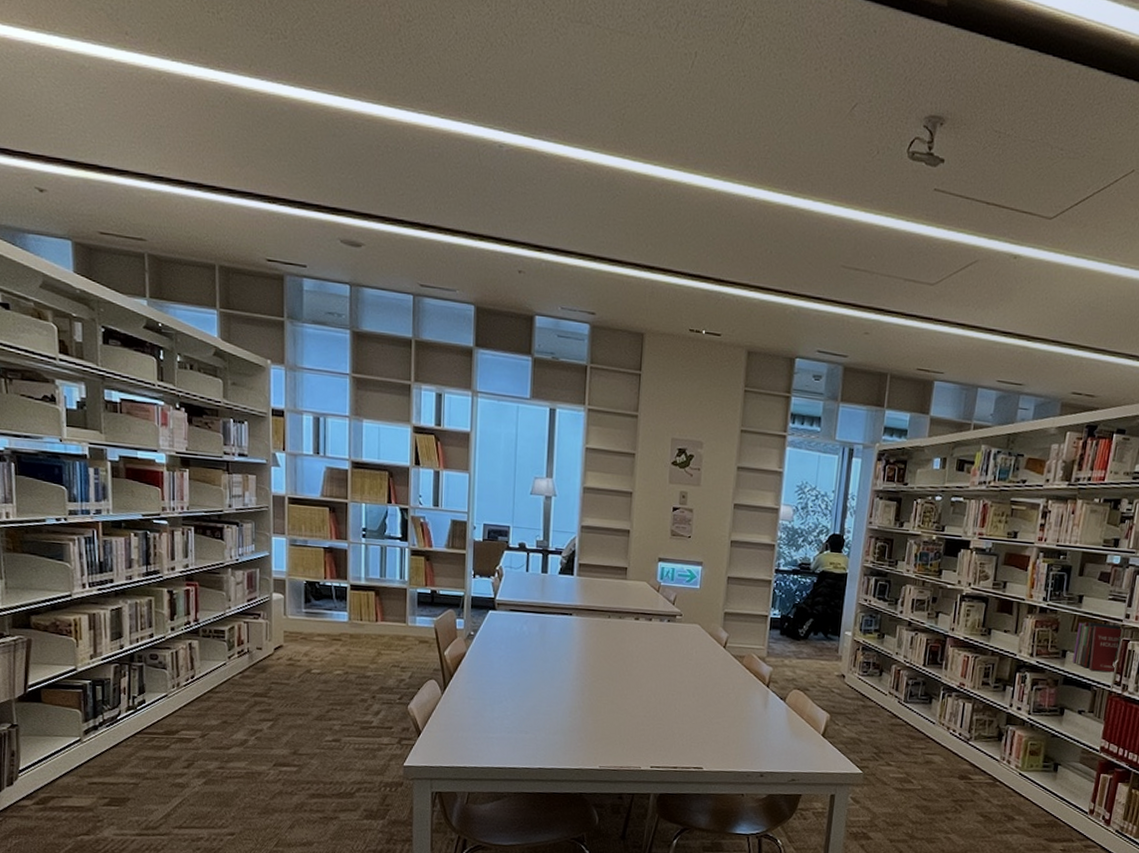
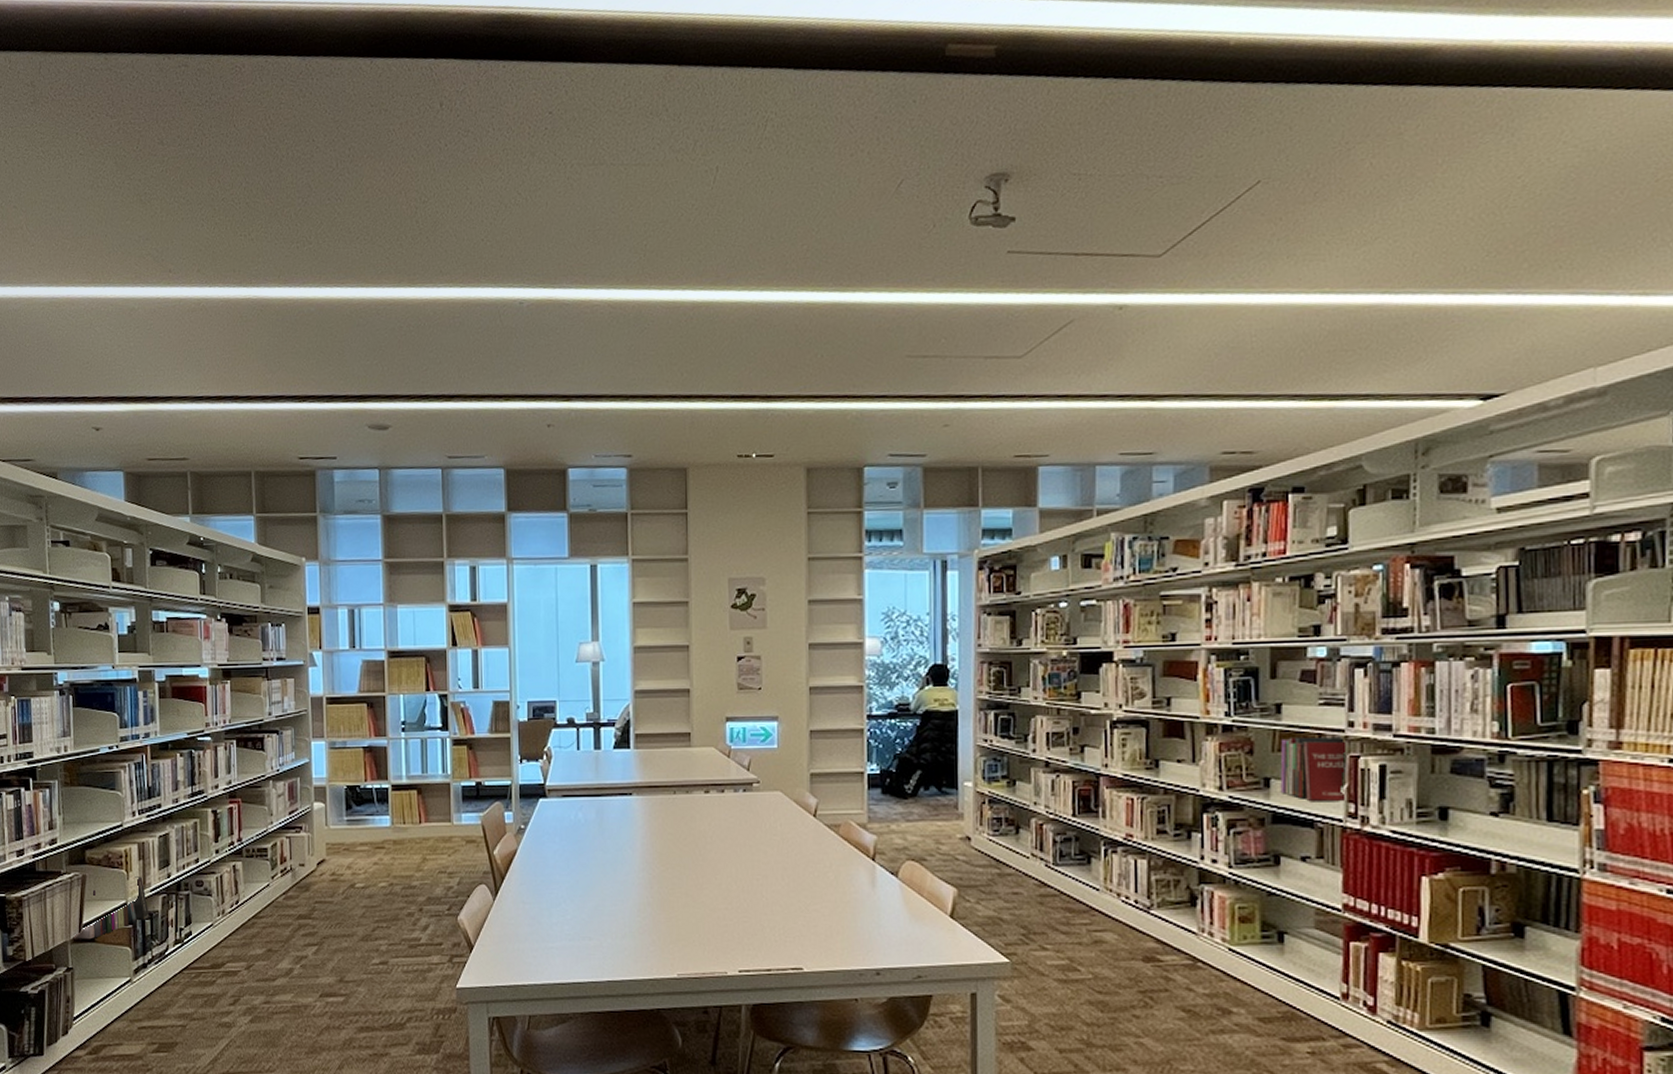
books: none [18,645,101,700] -> present [74,876,150,940]

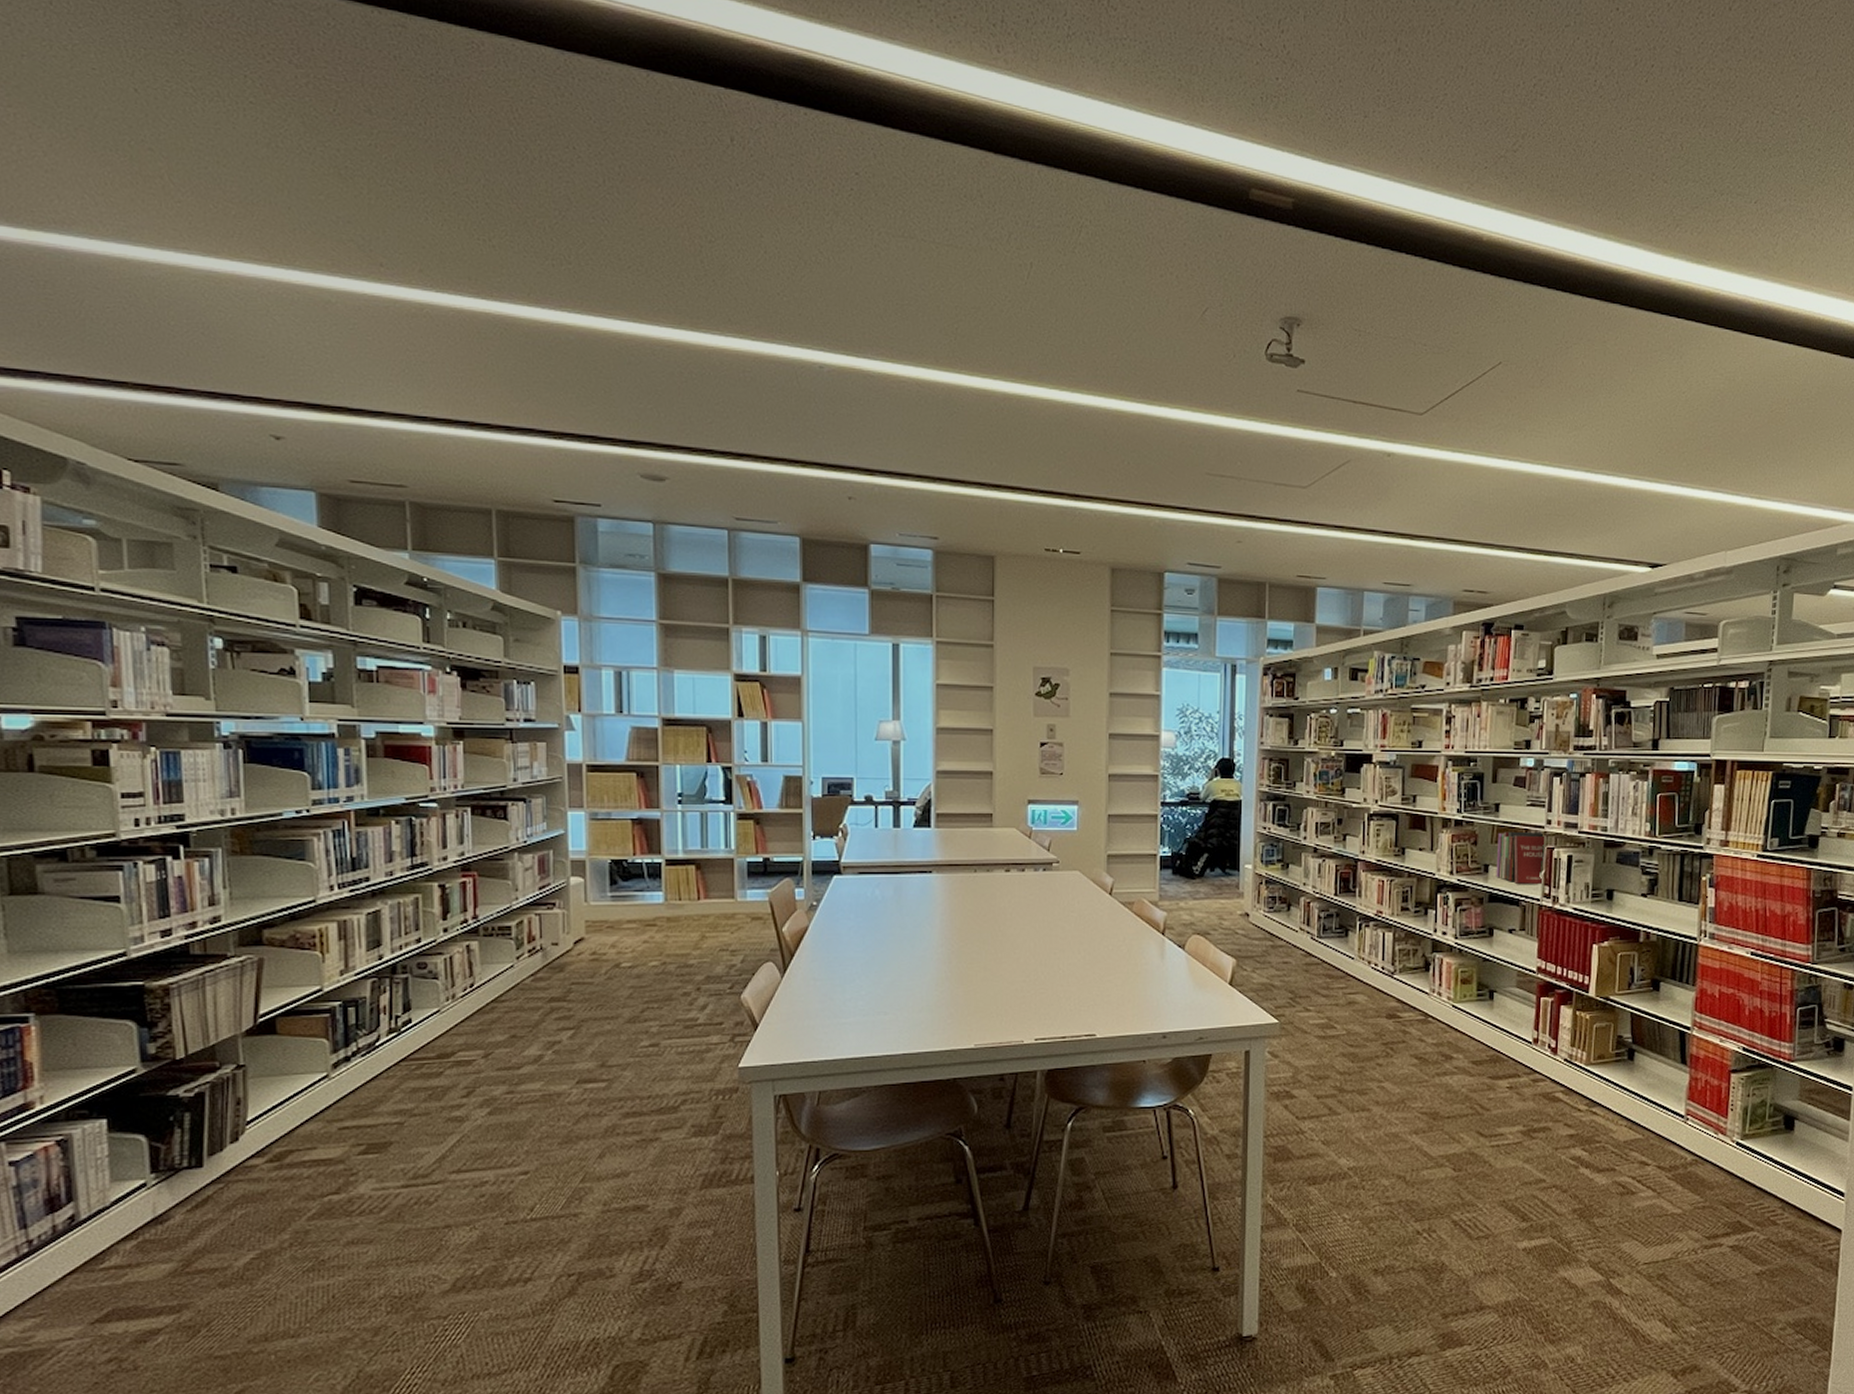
books: present [74,876,150,940] -> none [246,959,354,1032]

